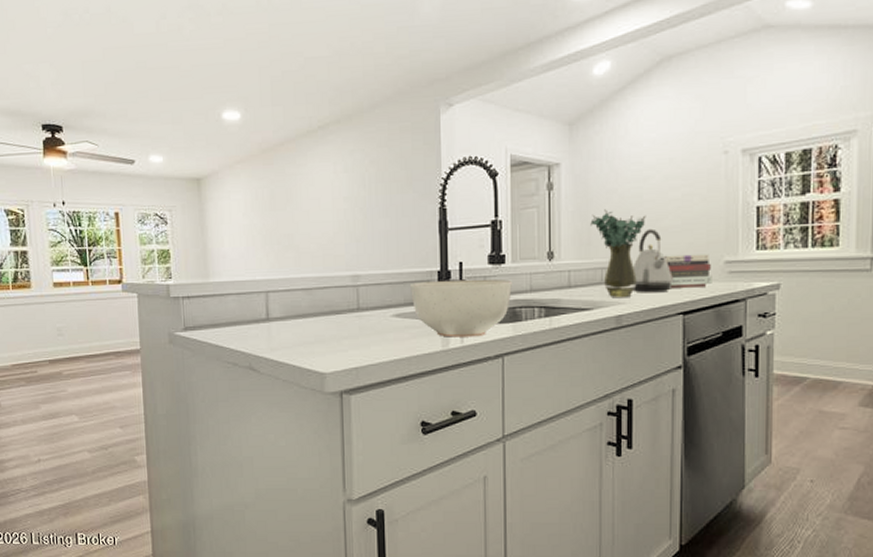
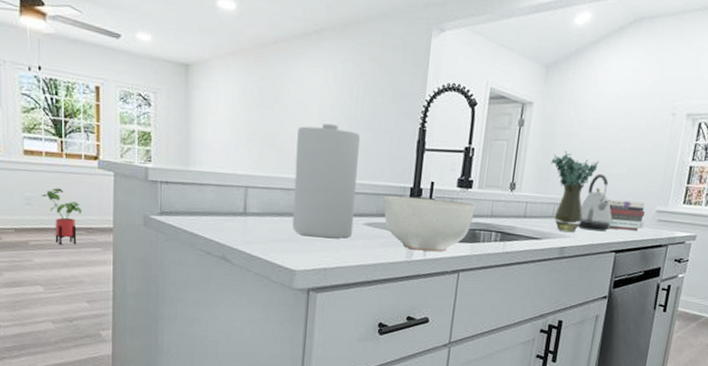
house plant: none [72,315,110,372] -> present [42,188,82,245]
paper towel holder: none [313,217,381,336] -> present [292,123,361,238]

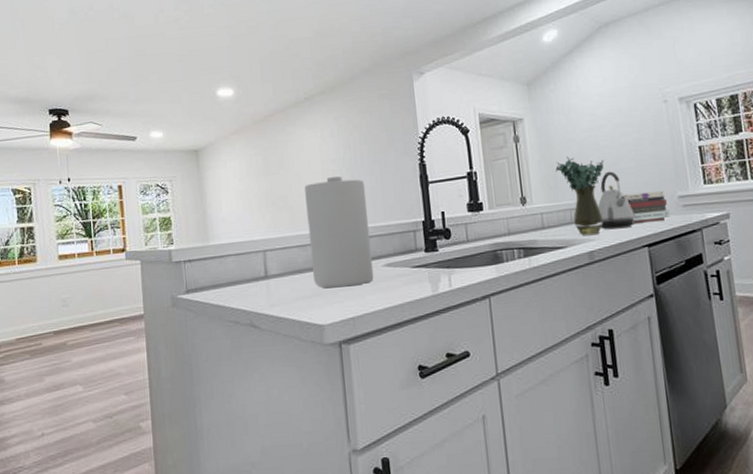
house plant: present [42,188,82,245] -> none [77,285,114,340]
bowl: present [383,195,476,252] -> none [398,225,492,283]

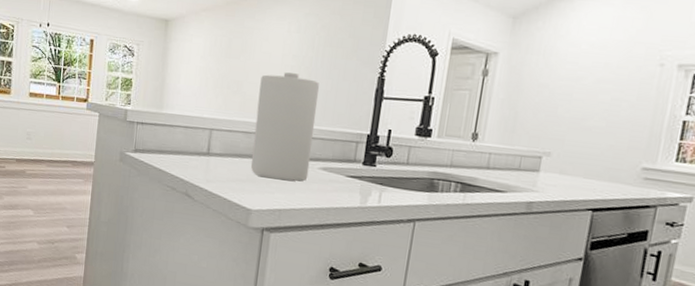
vase: present [555,156,604,235] -> none [517,101,573,186]
kettle: present [597,171,636,230] -> none [547,126,590,188]
books: present [624,190,670,223] -> none [583,153,628,189]

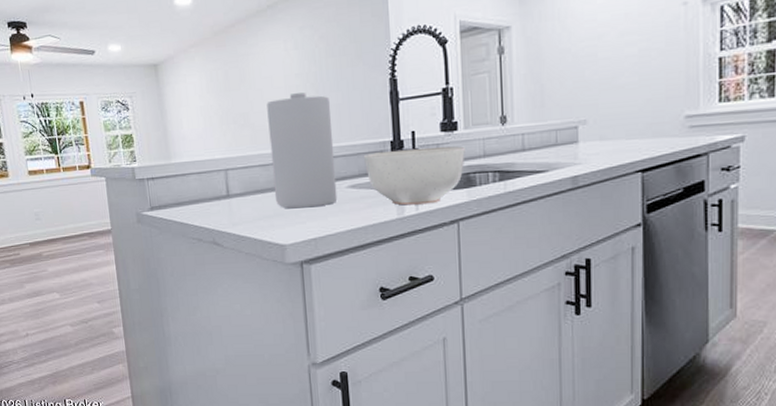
bowl: none [339,141,435,200] -> present [364,146,465,206]

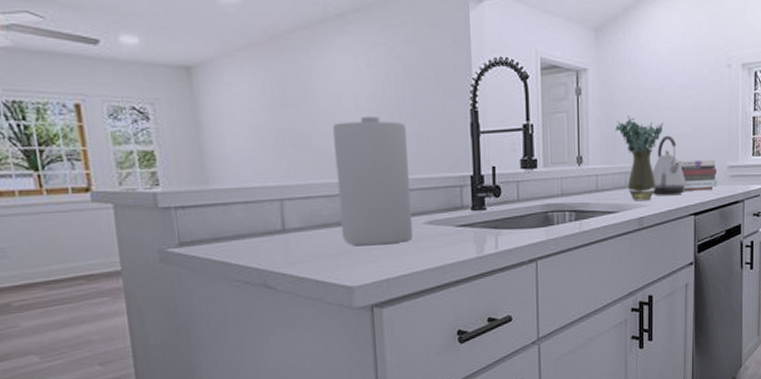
bowl: present [364,146,465,206] -> none [443,184,544,244]
vase: none [543,70,602,158] -> present [615,116,664,200]
kettle: none [588,86,632,153] -> present [652,135,687,196]
books: none [620,109,672,146] -> present [678,159,718,191]

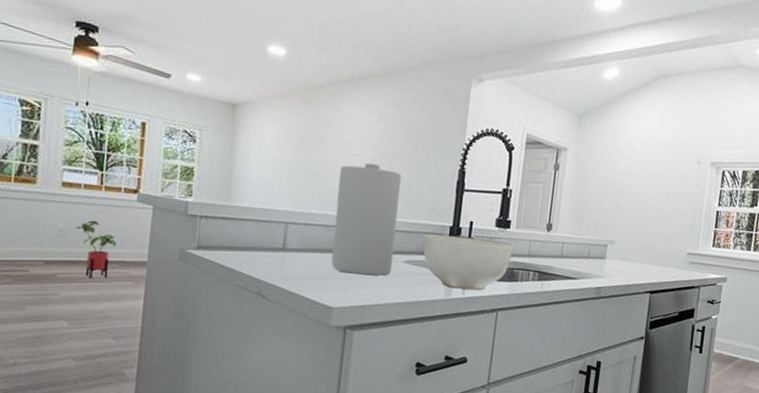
house plant: none [21,232,78,301] -> present [76,220,117,279]
bowl: none [443,184,544,244] -> present [423,233,514,291]
vase: present [615,116,664,200] -> none [585,194,631,272]
kettle: present [652,135,687,196] -> none [612,216,647,273]
books: present [678,159,718,191] -> none [640,241,677,272]

